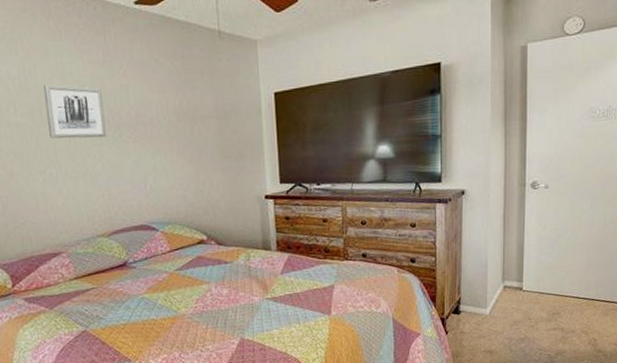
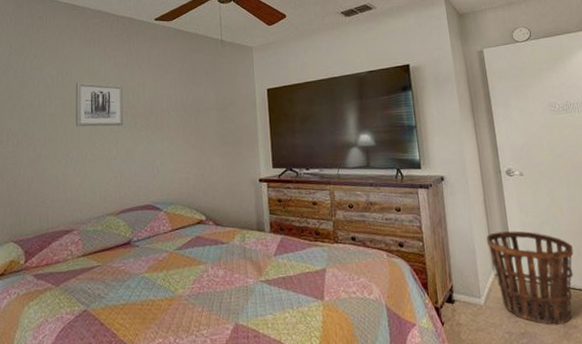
basket: none [501,244,585,330] -> present [486,231,574,325]

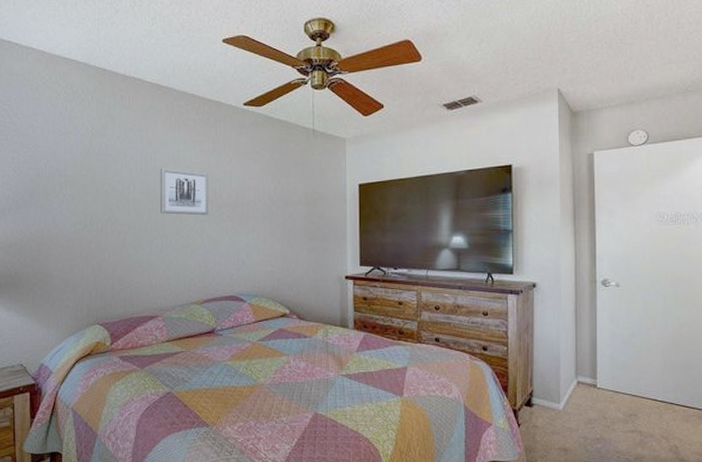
basket: present [486,231,574,325] -> none [573,341,661,433]

